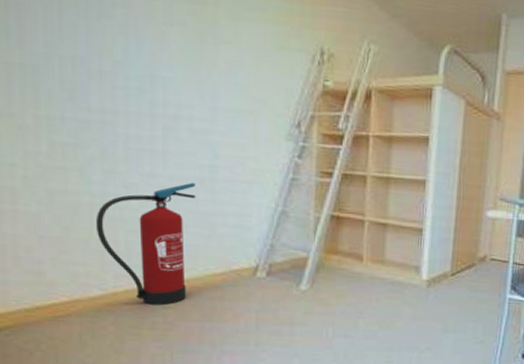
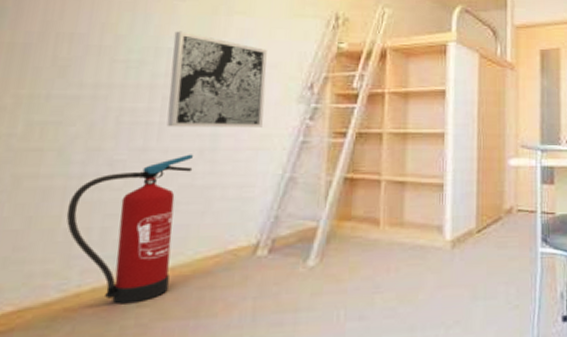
wall art: none [166,59,256,162] -> present [166,31,267,128]

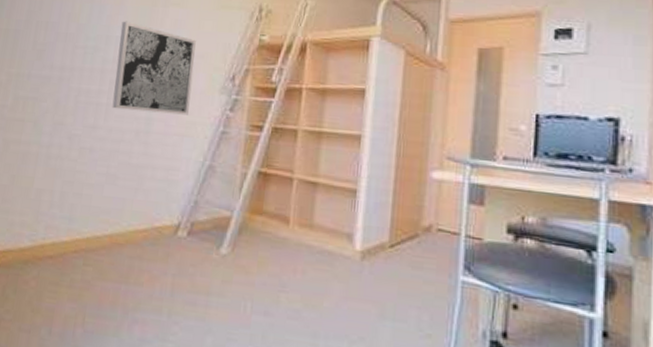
fire extinguisher: present [66,154,194,305] -> none [37,134,132,261]

